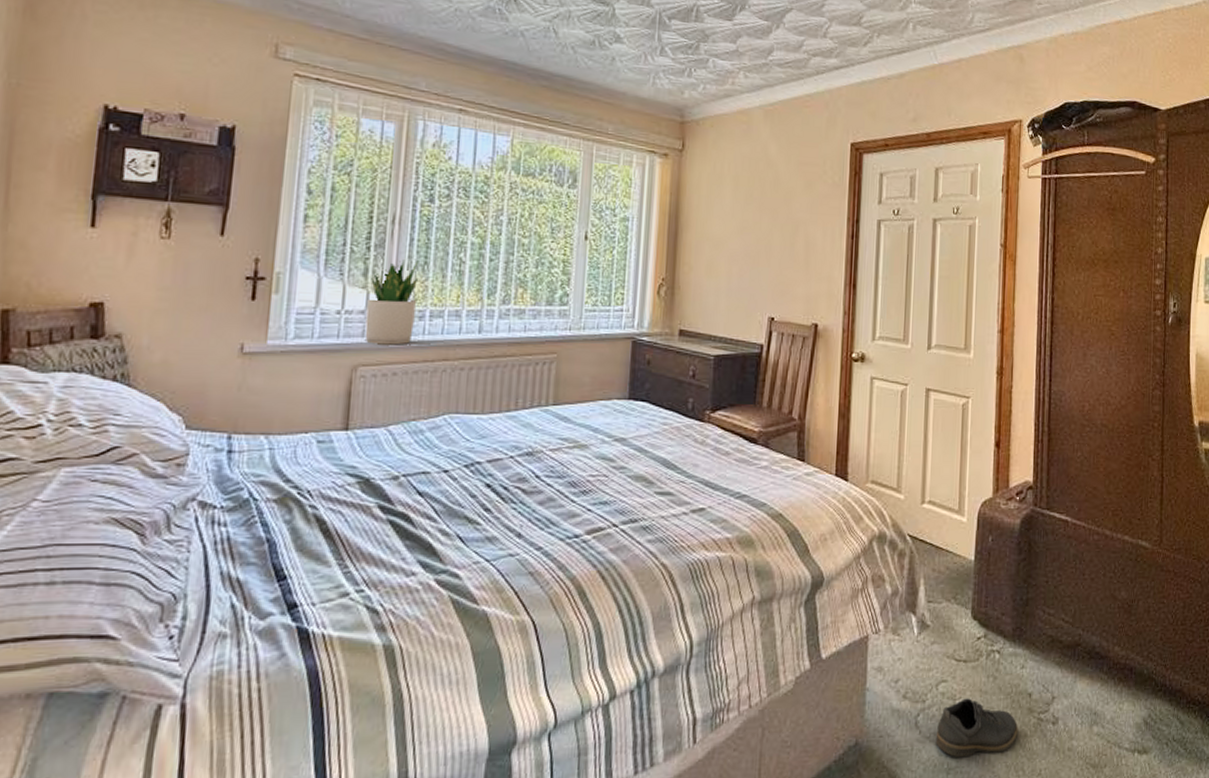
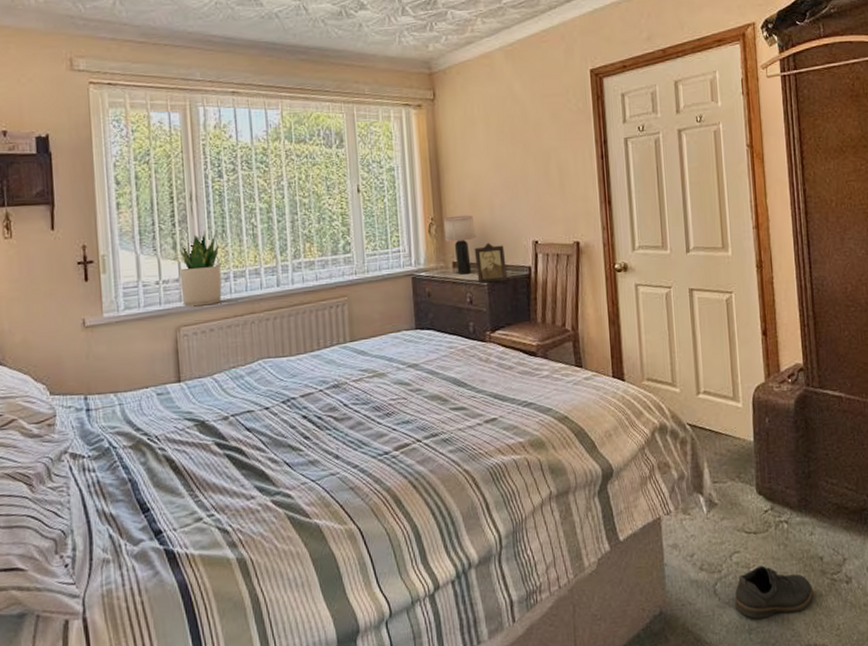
table lamp: none [673,279,710,345] -> present [443,214,477,275]
photo frame: none [704,312,738,358] -> present [474,242,507,284]

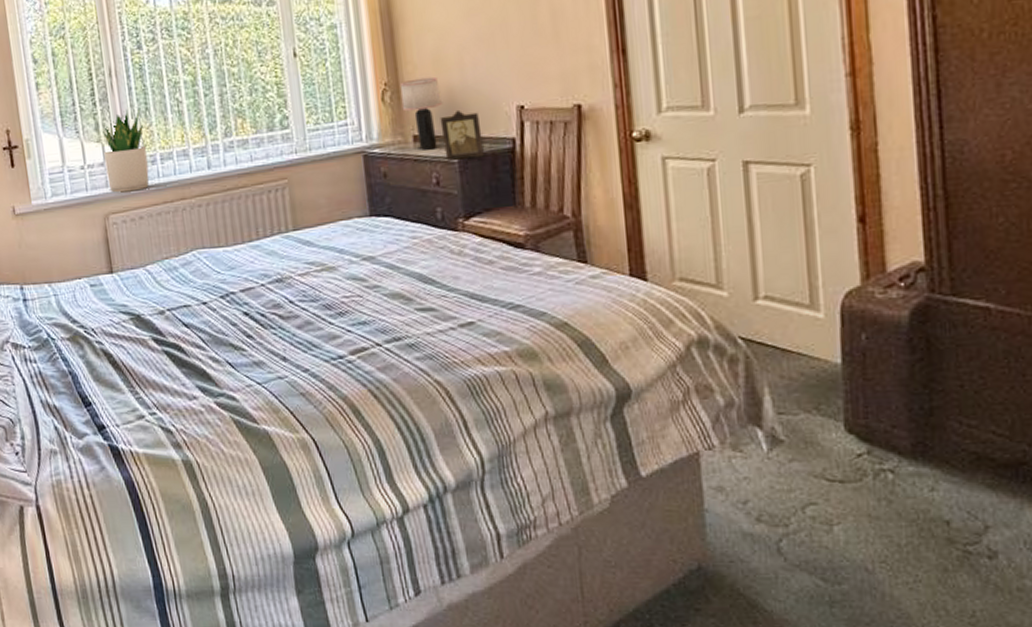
shoe: present [734,565,814,619] -> none [808,524,934,591]

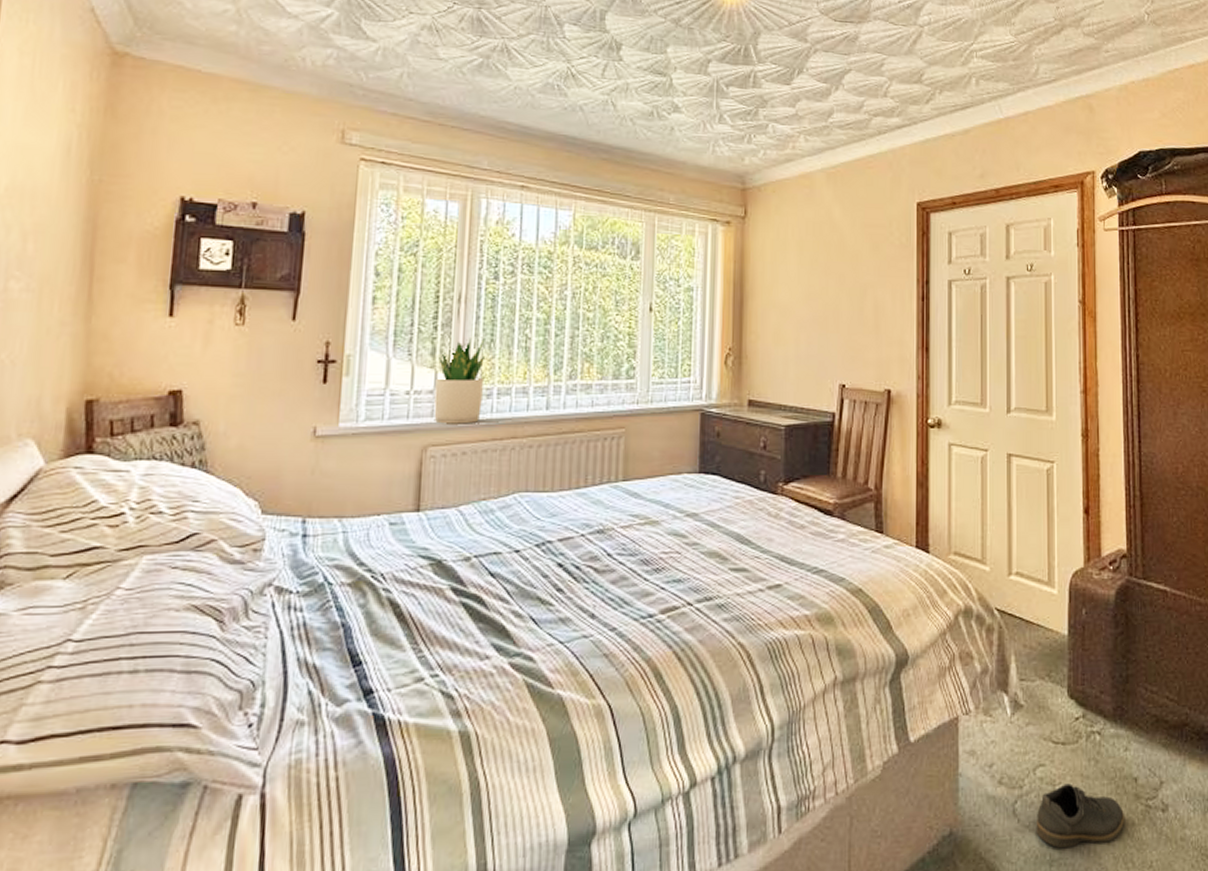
table lamp: present [399,76,443,150] -> none [741,347,778,415]
photo frame: present [440,109,484,161] -> none [773,381,808,427]
shoe: none [808,524,934,591] -> present [1036,783,1125,849]

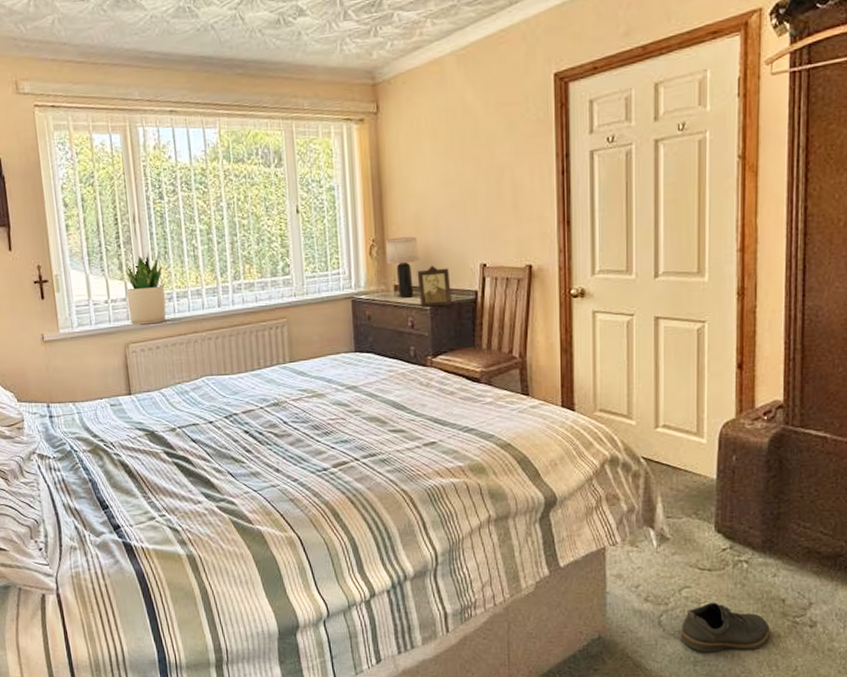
table lamp: none [741,347,778,415] -> present [385,236,420,298]
photo frame: none [773,381,808,427] -> present [417,265,452,308]

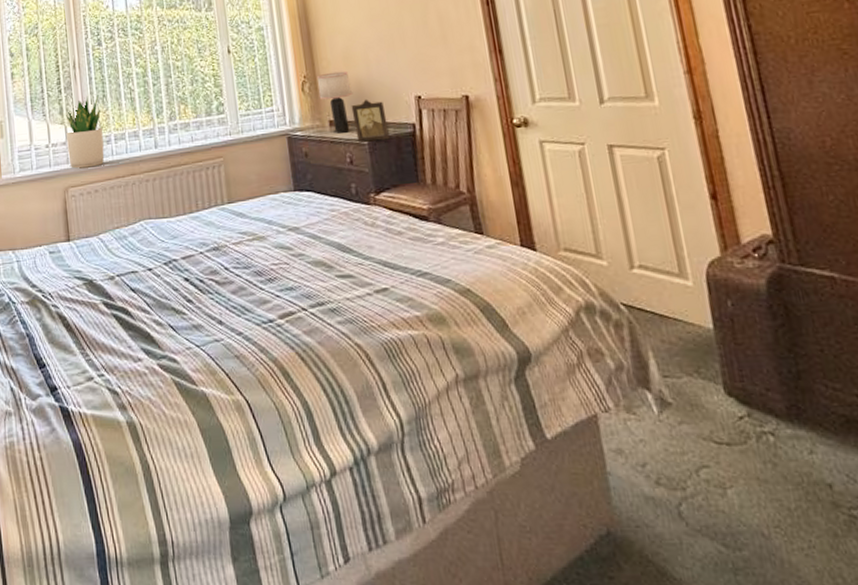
shoe: present [680,602,771,653] -> none [708,487,825,557]

